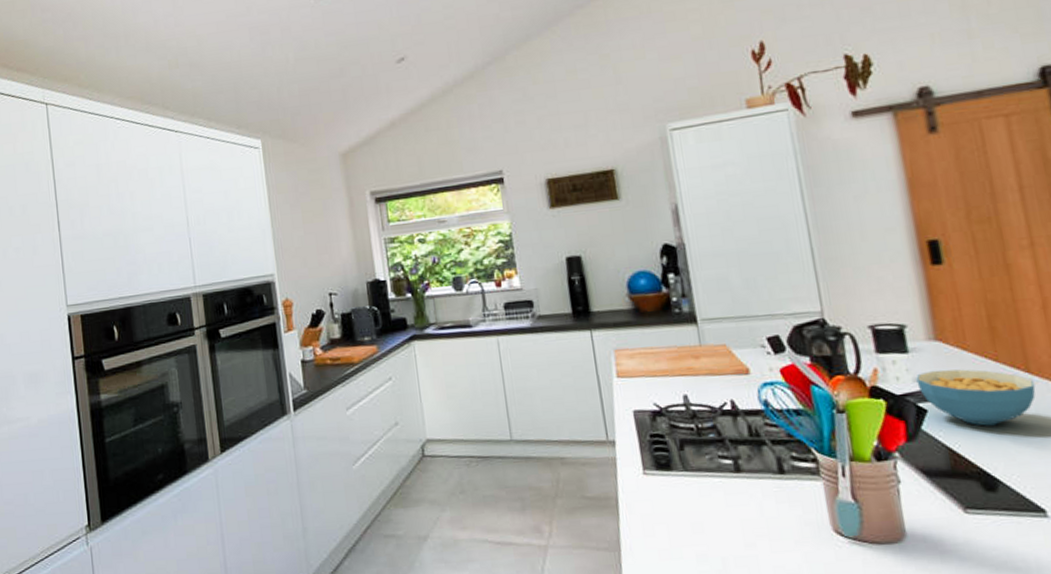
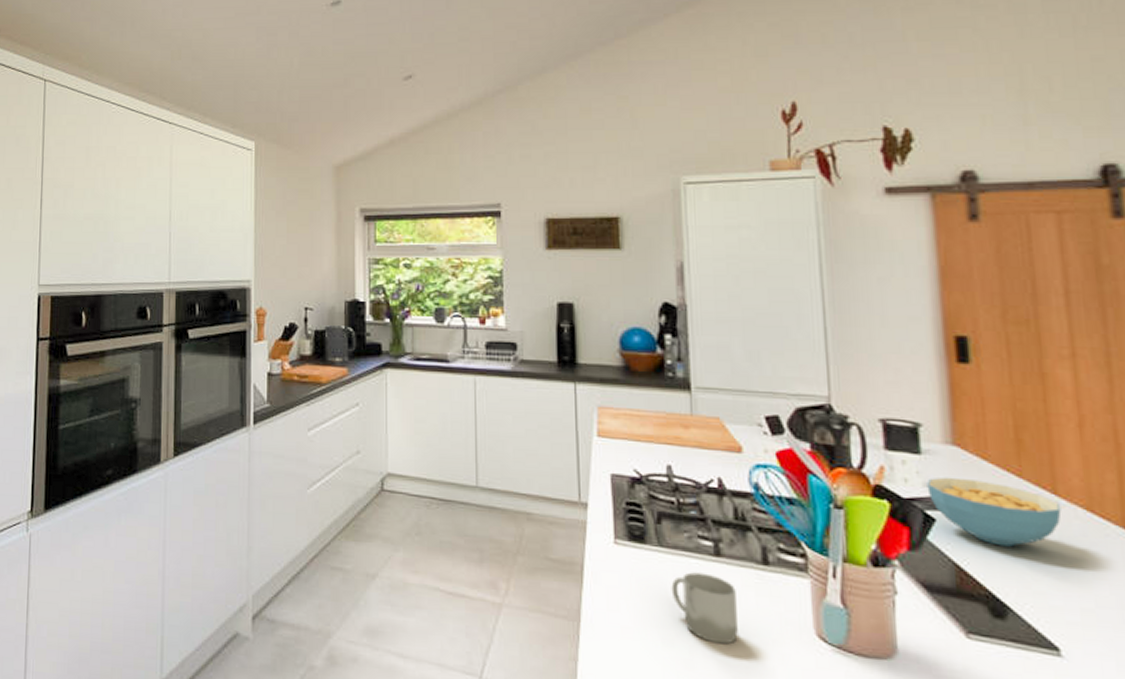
cup: none [699,489,764,552] -> present [671,572,738,645]

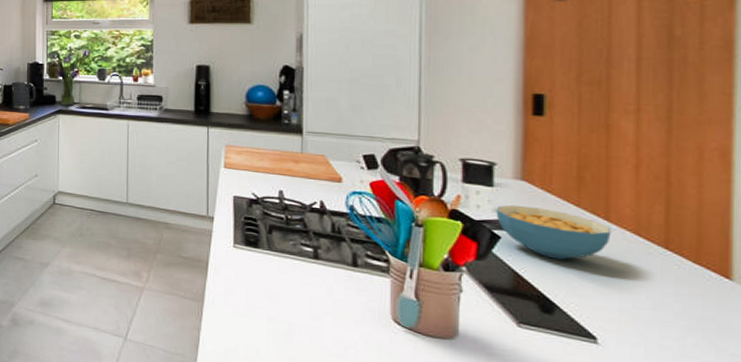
cup: present [671,572,738,645] -> none [277,270,329,324]

